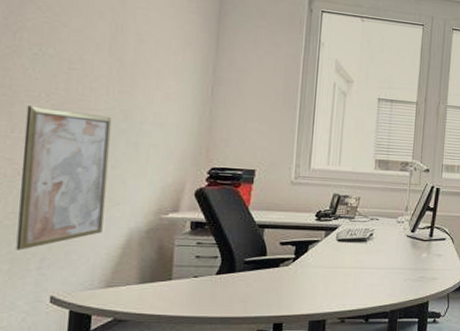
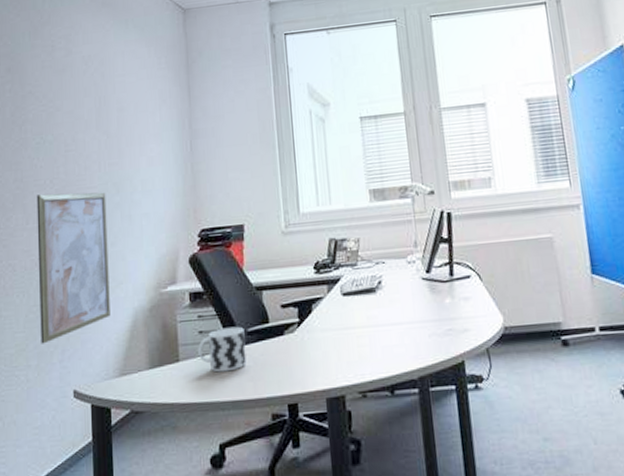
cup: none [192,255,242,293] -> present [198,326,247,373]

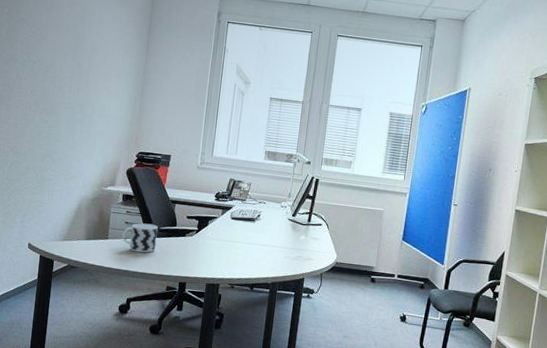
wall art: present [36,192,110,344] -> none [8,99,72,207]

